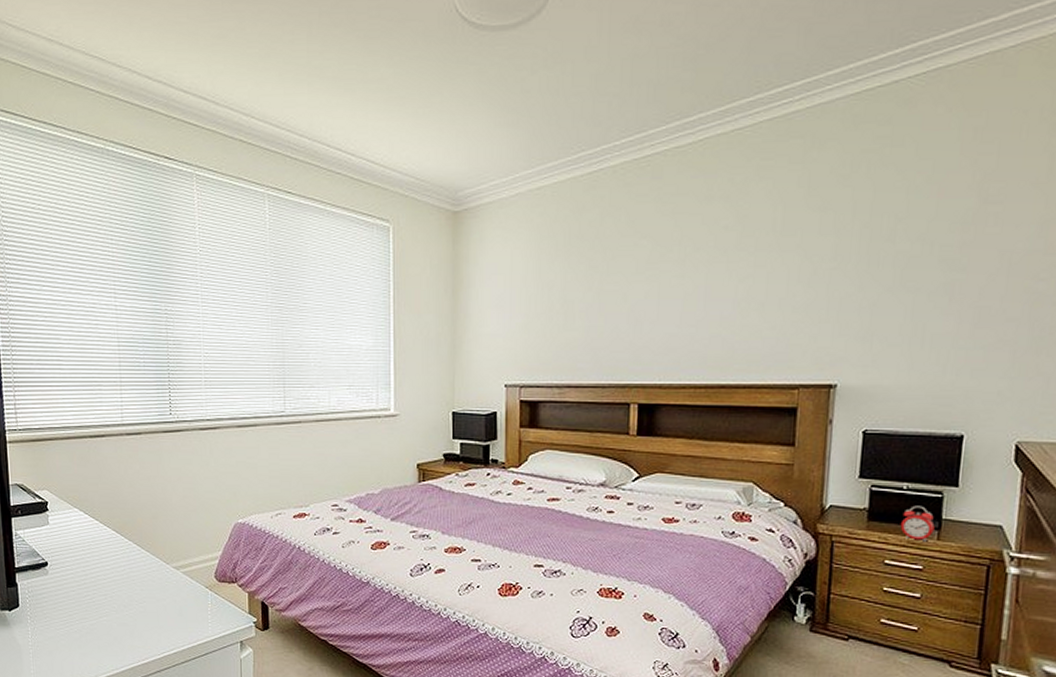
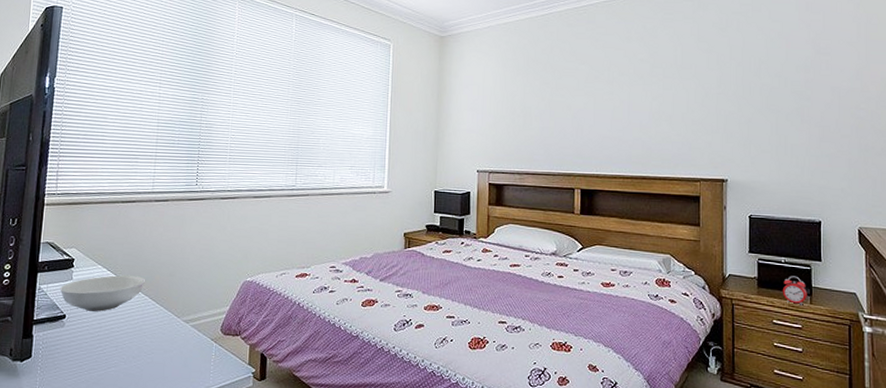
bowl: none [37,519,128,559] -> present [59,275,146,312]

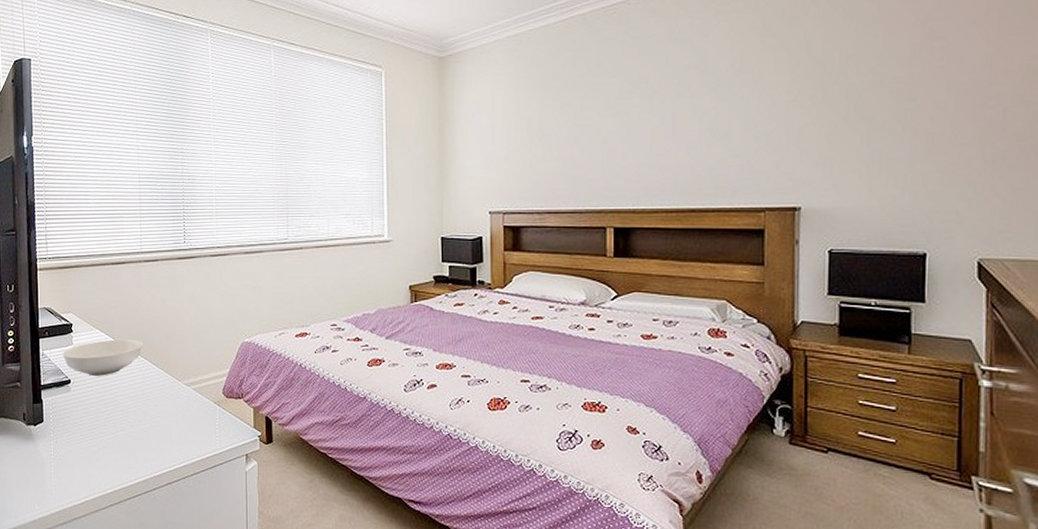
alarm clock: present [782,276,807,305] -> none [871,321,905,356]

